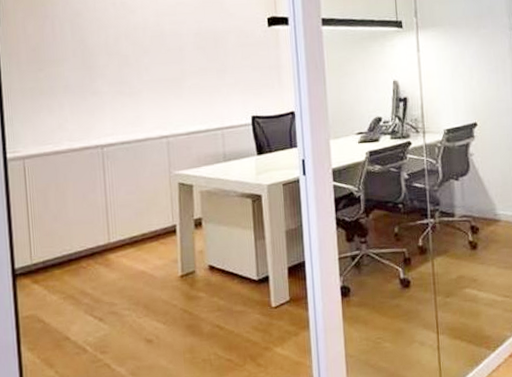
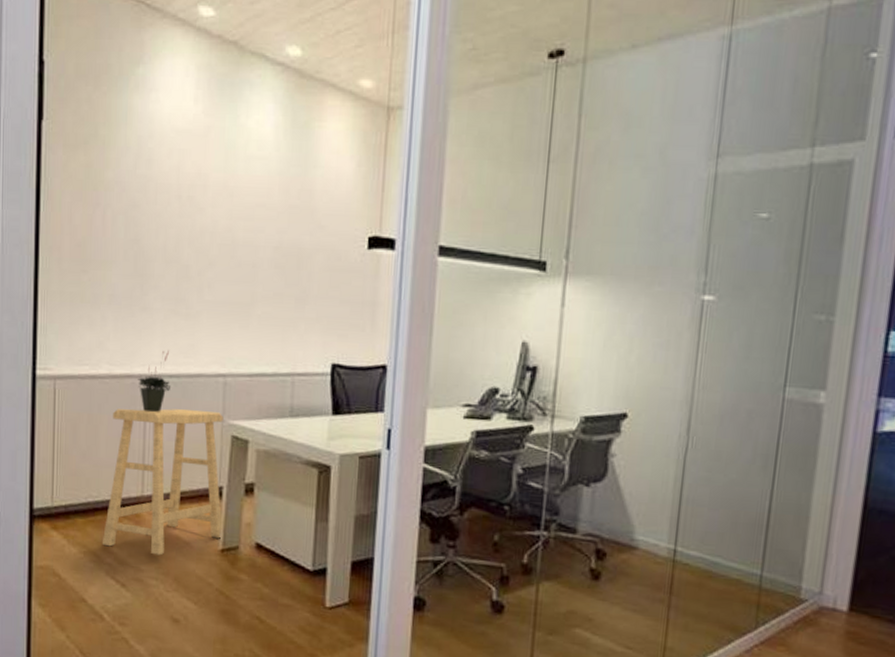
stool: none [77,166,181,290] -> present [102,408,224,556]
potted plant: none [95,123,123,174] -> present [138,350,170,412]

